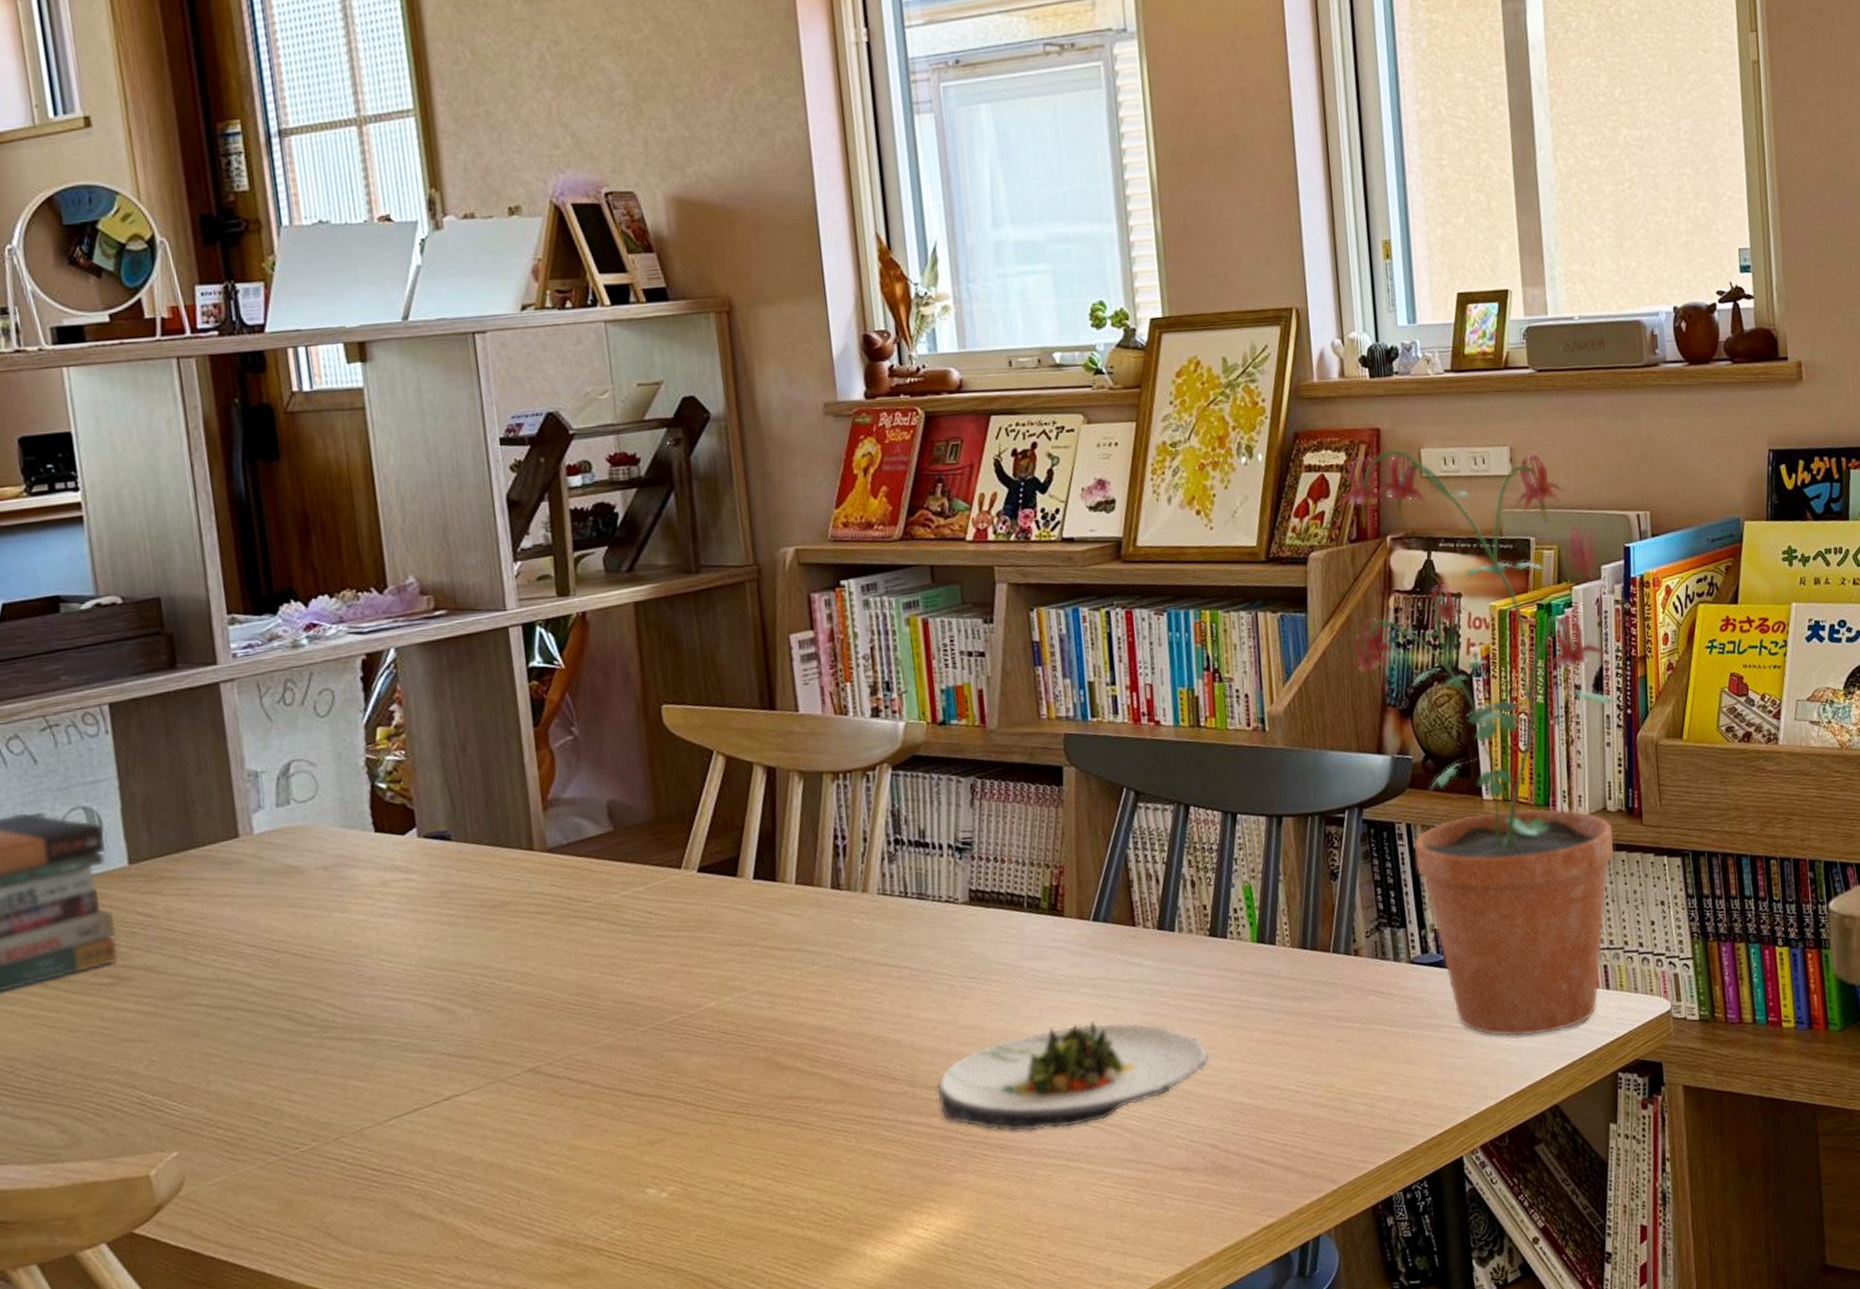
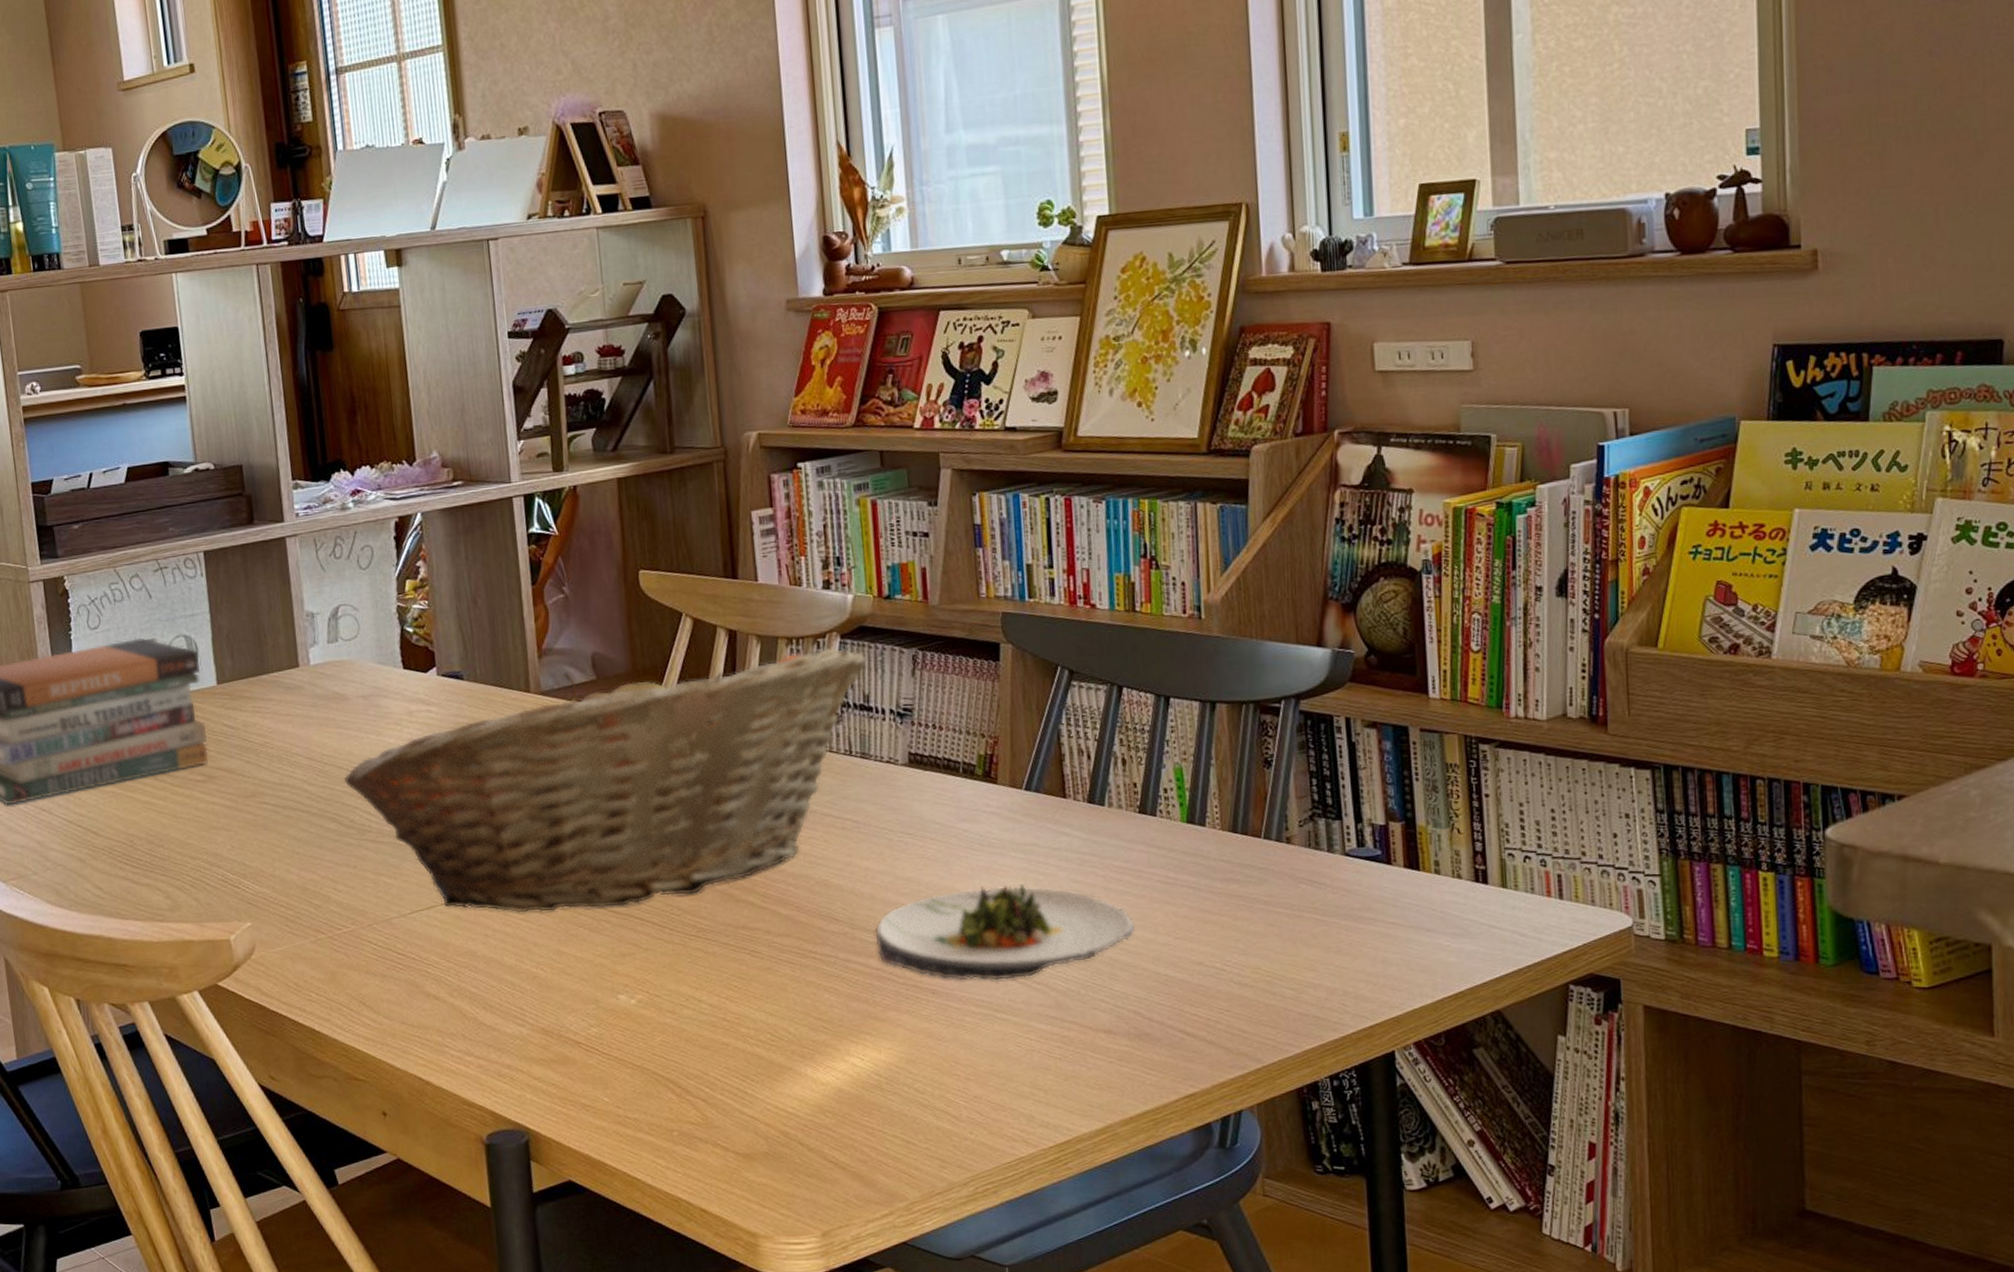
fruit basket: none [300,780,921,1109] -> present [344,647,867,913]
potted plant: present [1338,449,1626,1037] -> none [1284,343,1593,939]

